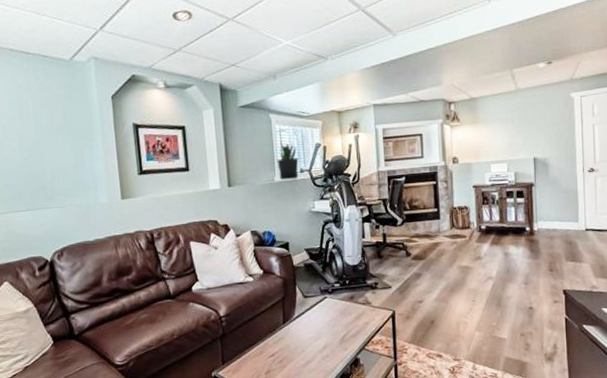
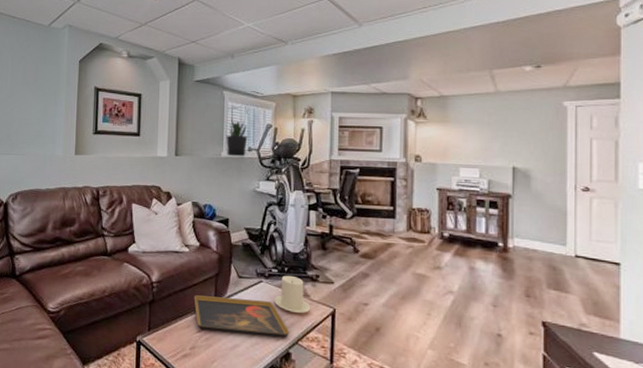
decorative tray: none [263,315,357,354] -> present [194,295,290,338]
candle: none [339,287,373,321] -> present [274,275,311,313]

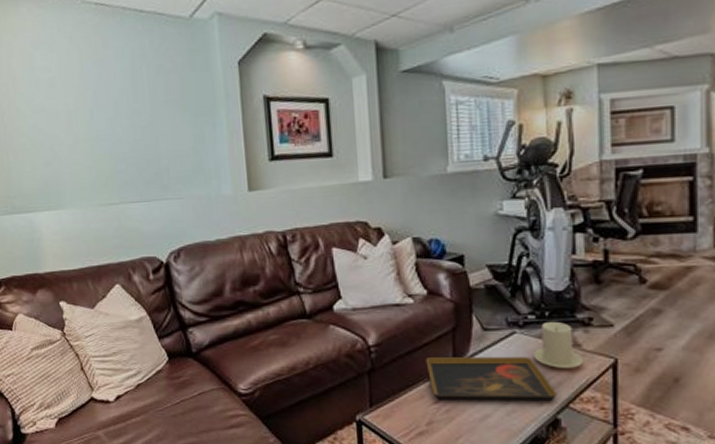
planter: present [226,118,248,157] -> none [451,117,482,171]

